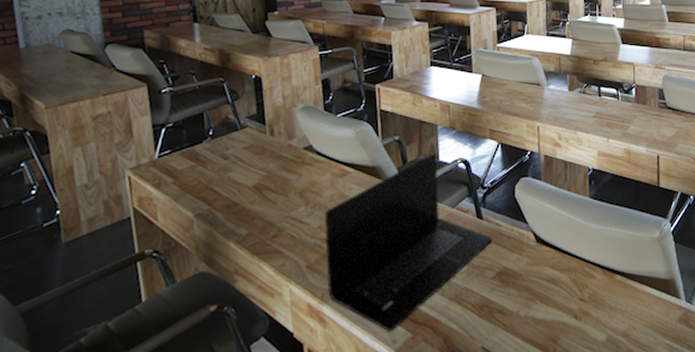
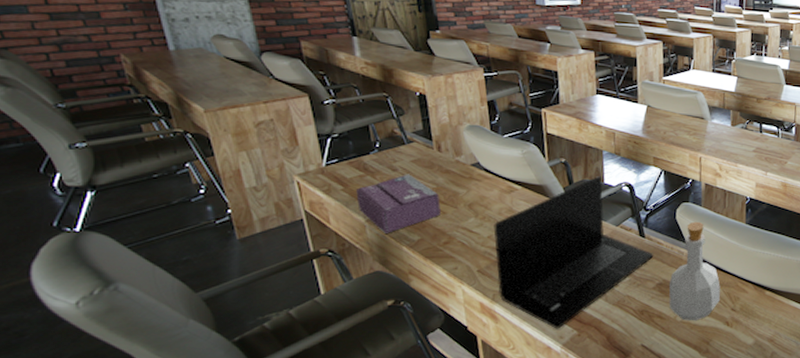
tissue box: none [186,162,272,229] -> present [356,174,442,233]
bottle: none [509,198,567,316] -> present [668,221,721,321]

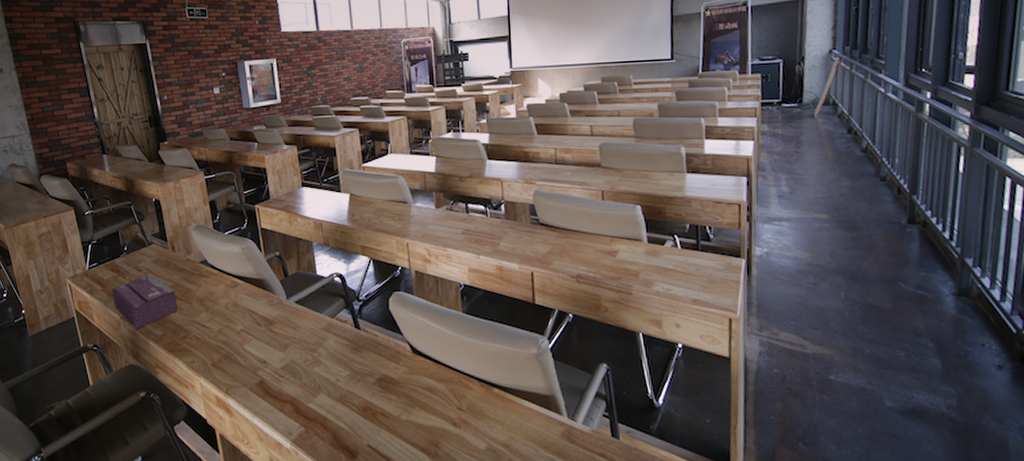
laptop: present [493,175,654,329] -> none [222,267,371,425]
bottle: present [668,221,721,321] -> none [389,311,445,421]

